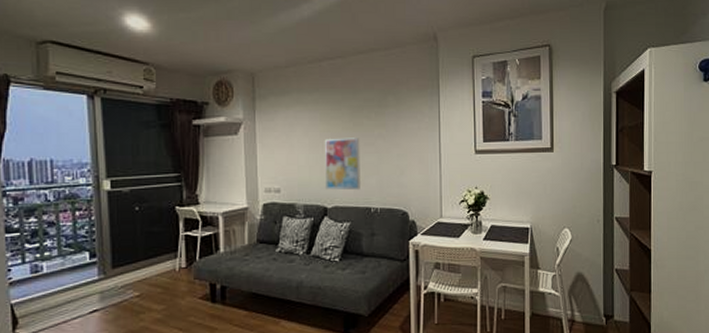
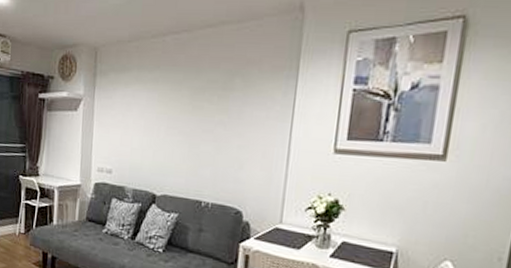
wall art: present [324,138,360,191] -> none [156,122,198,181]

